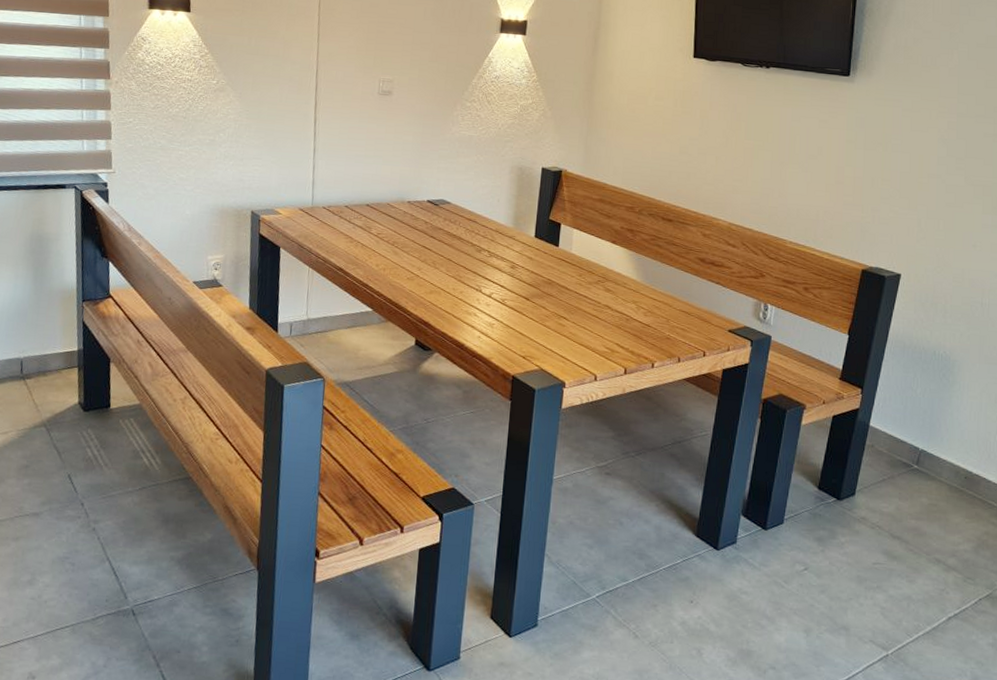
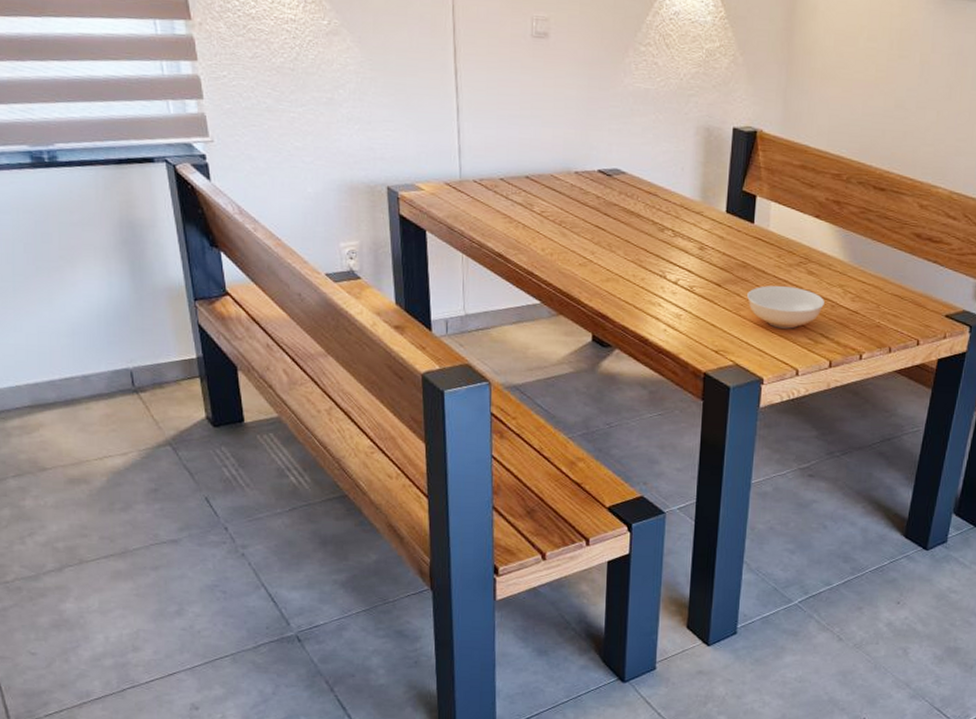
bowl: none [552,300,621,339] -> present [747,285,825,329]

